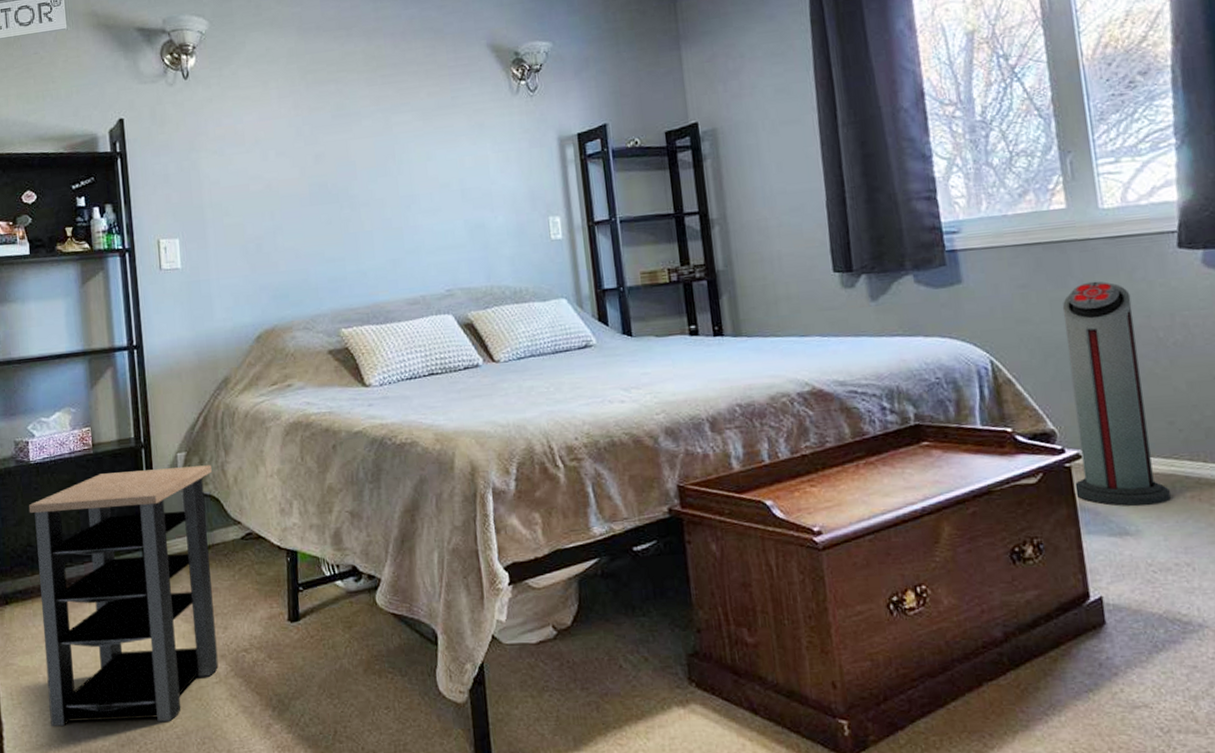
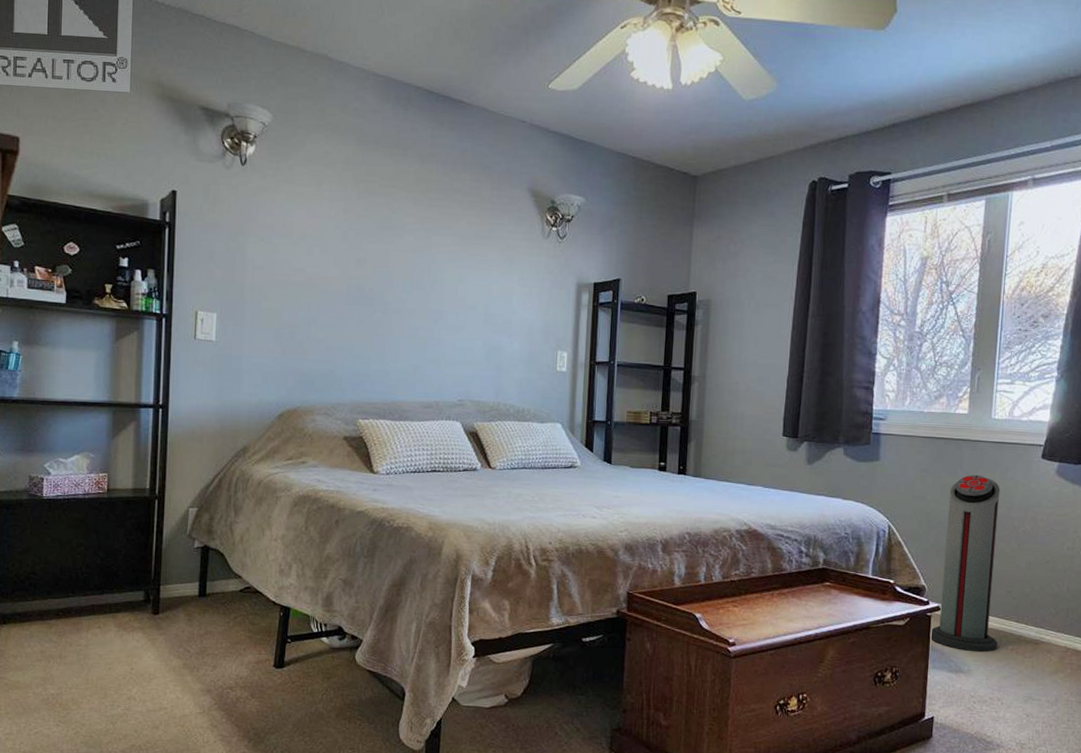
side table: present [28,465,219,727] -> none [36,517,220,742]

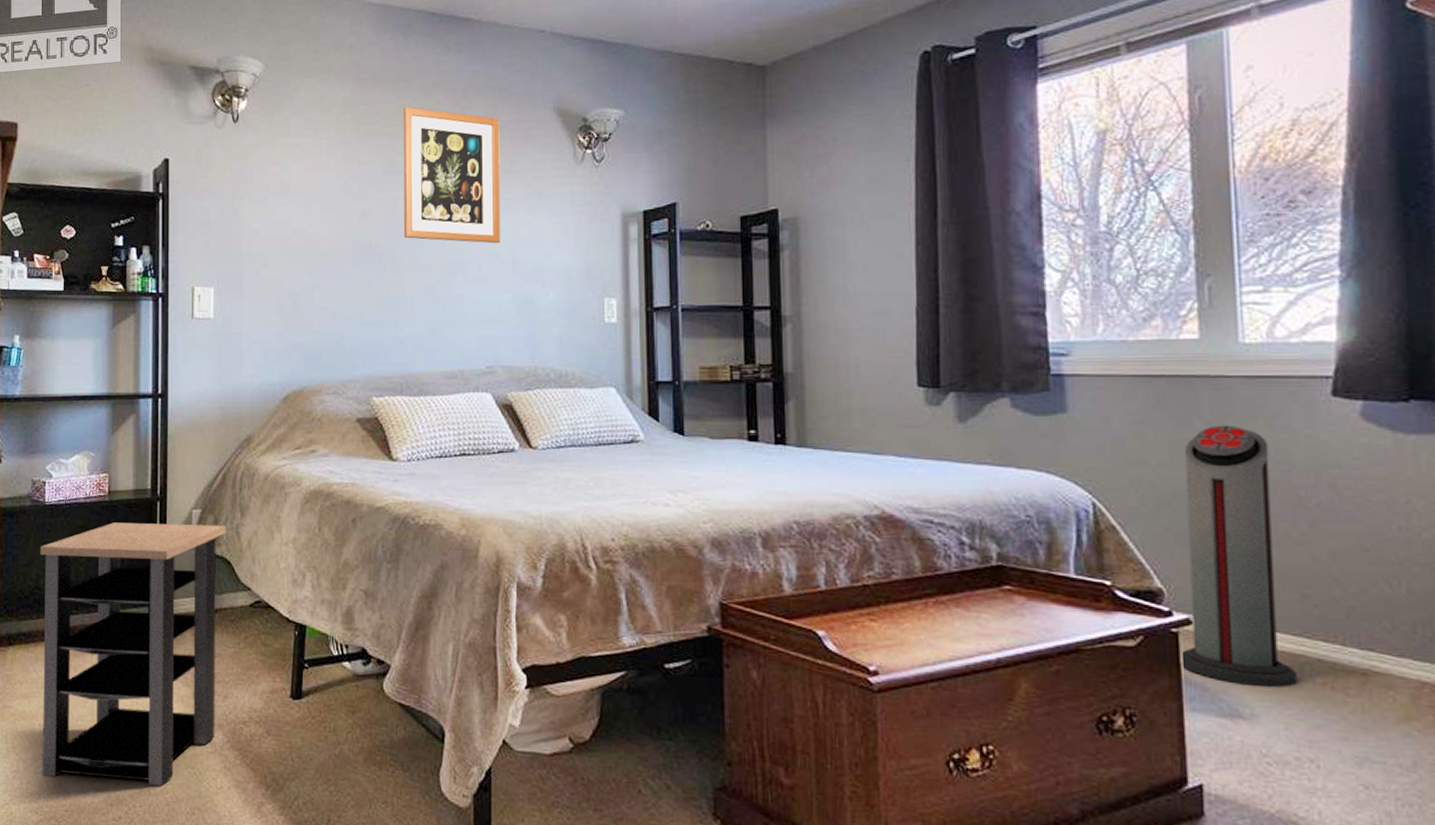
side table: none [36,517,220,742] -> present [40,522,226,786]
wall art: none [394,171,482,298] -> present [403,106,501,244]

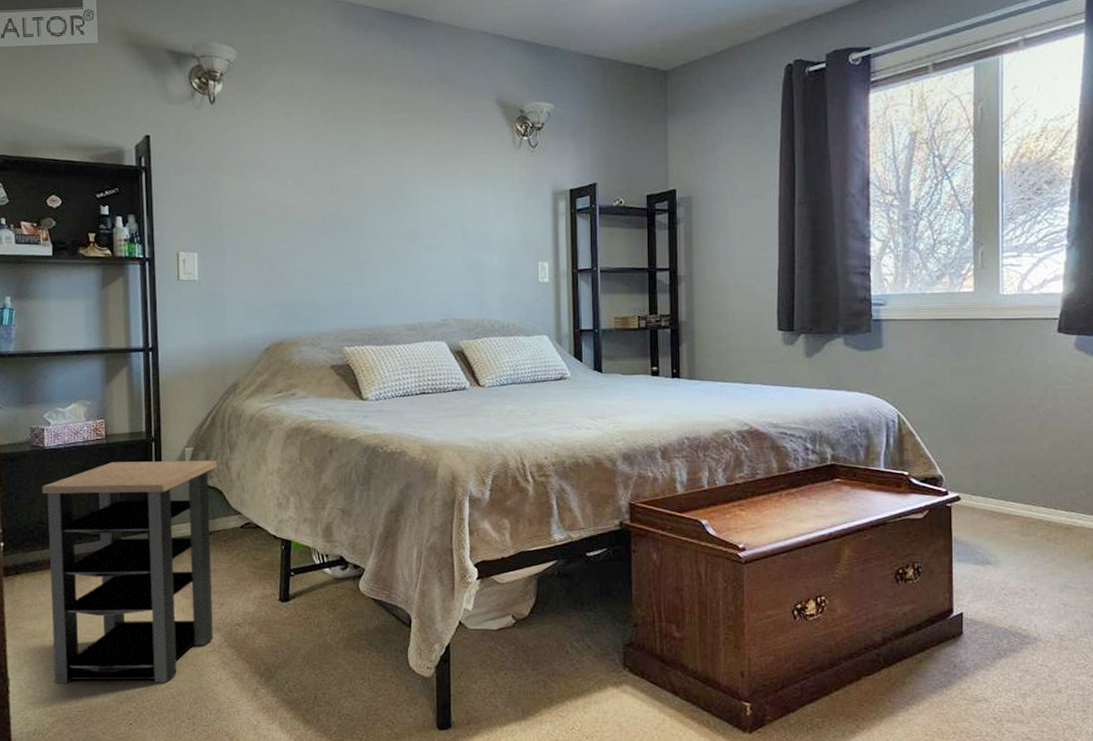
wall art: present [403,106,501,244] -> none [366,94,452,216]
air purifier: present [1179,425,1297,688] -> none [951,355,1025,542]

